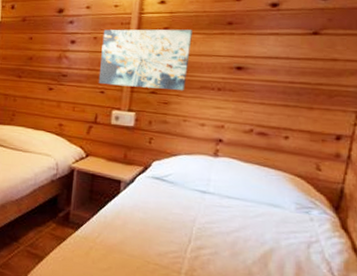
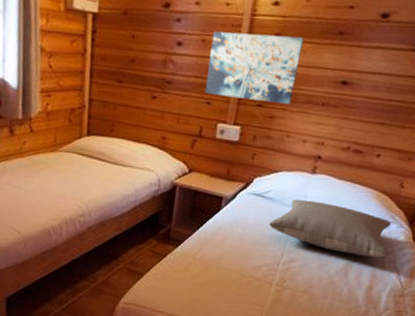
pillow: none [172,182,314,247] -> present [269,199,391,258]

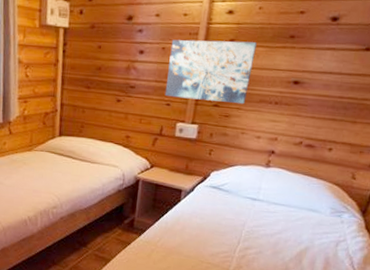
pillow: present [269,199,391,258] -> none [226,191,343,246]

